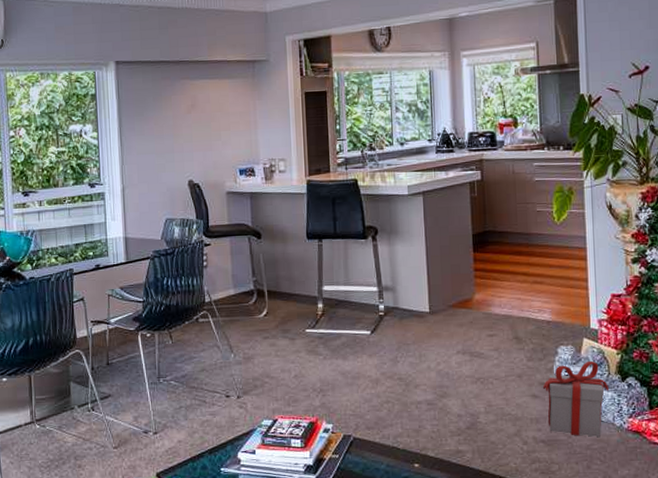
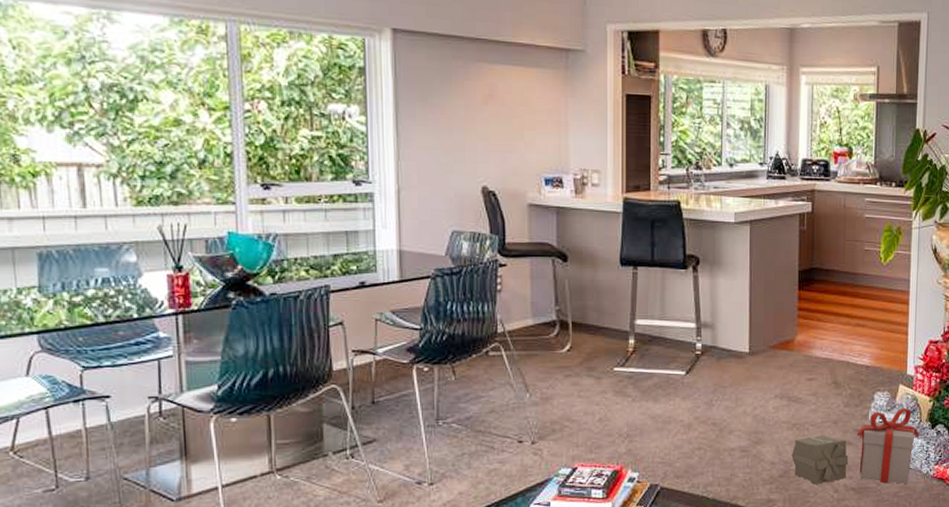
gift box: none [478,389,536,436] -> present [792,435,849,484]

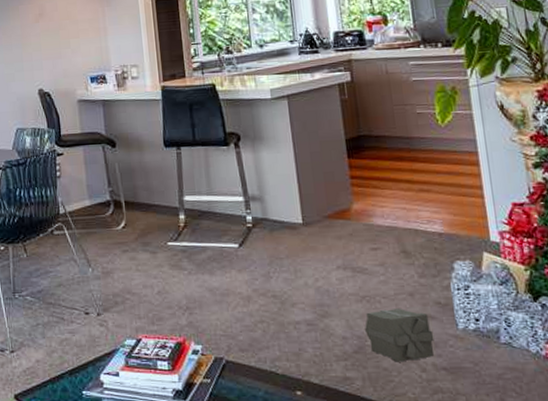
gift box: present [857,407,919,484] -> none [439,277,519,365]

